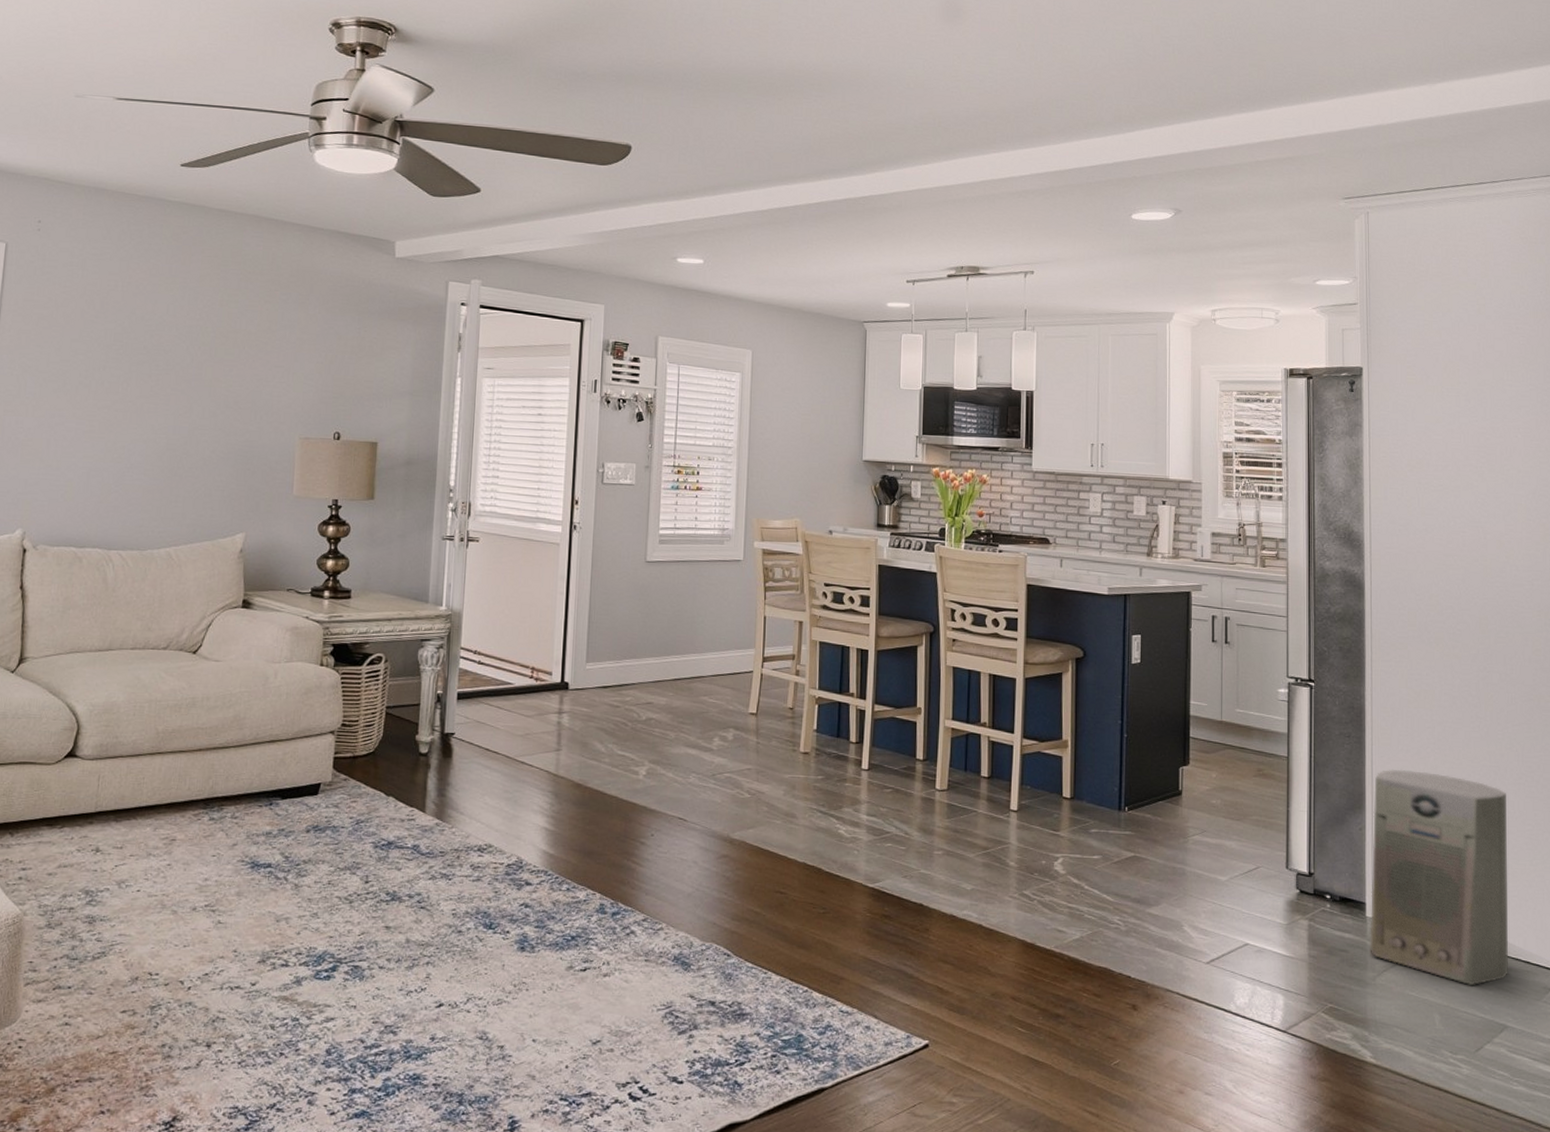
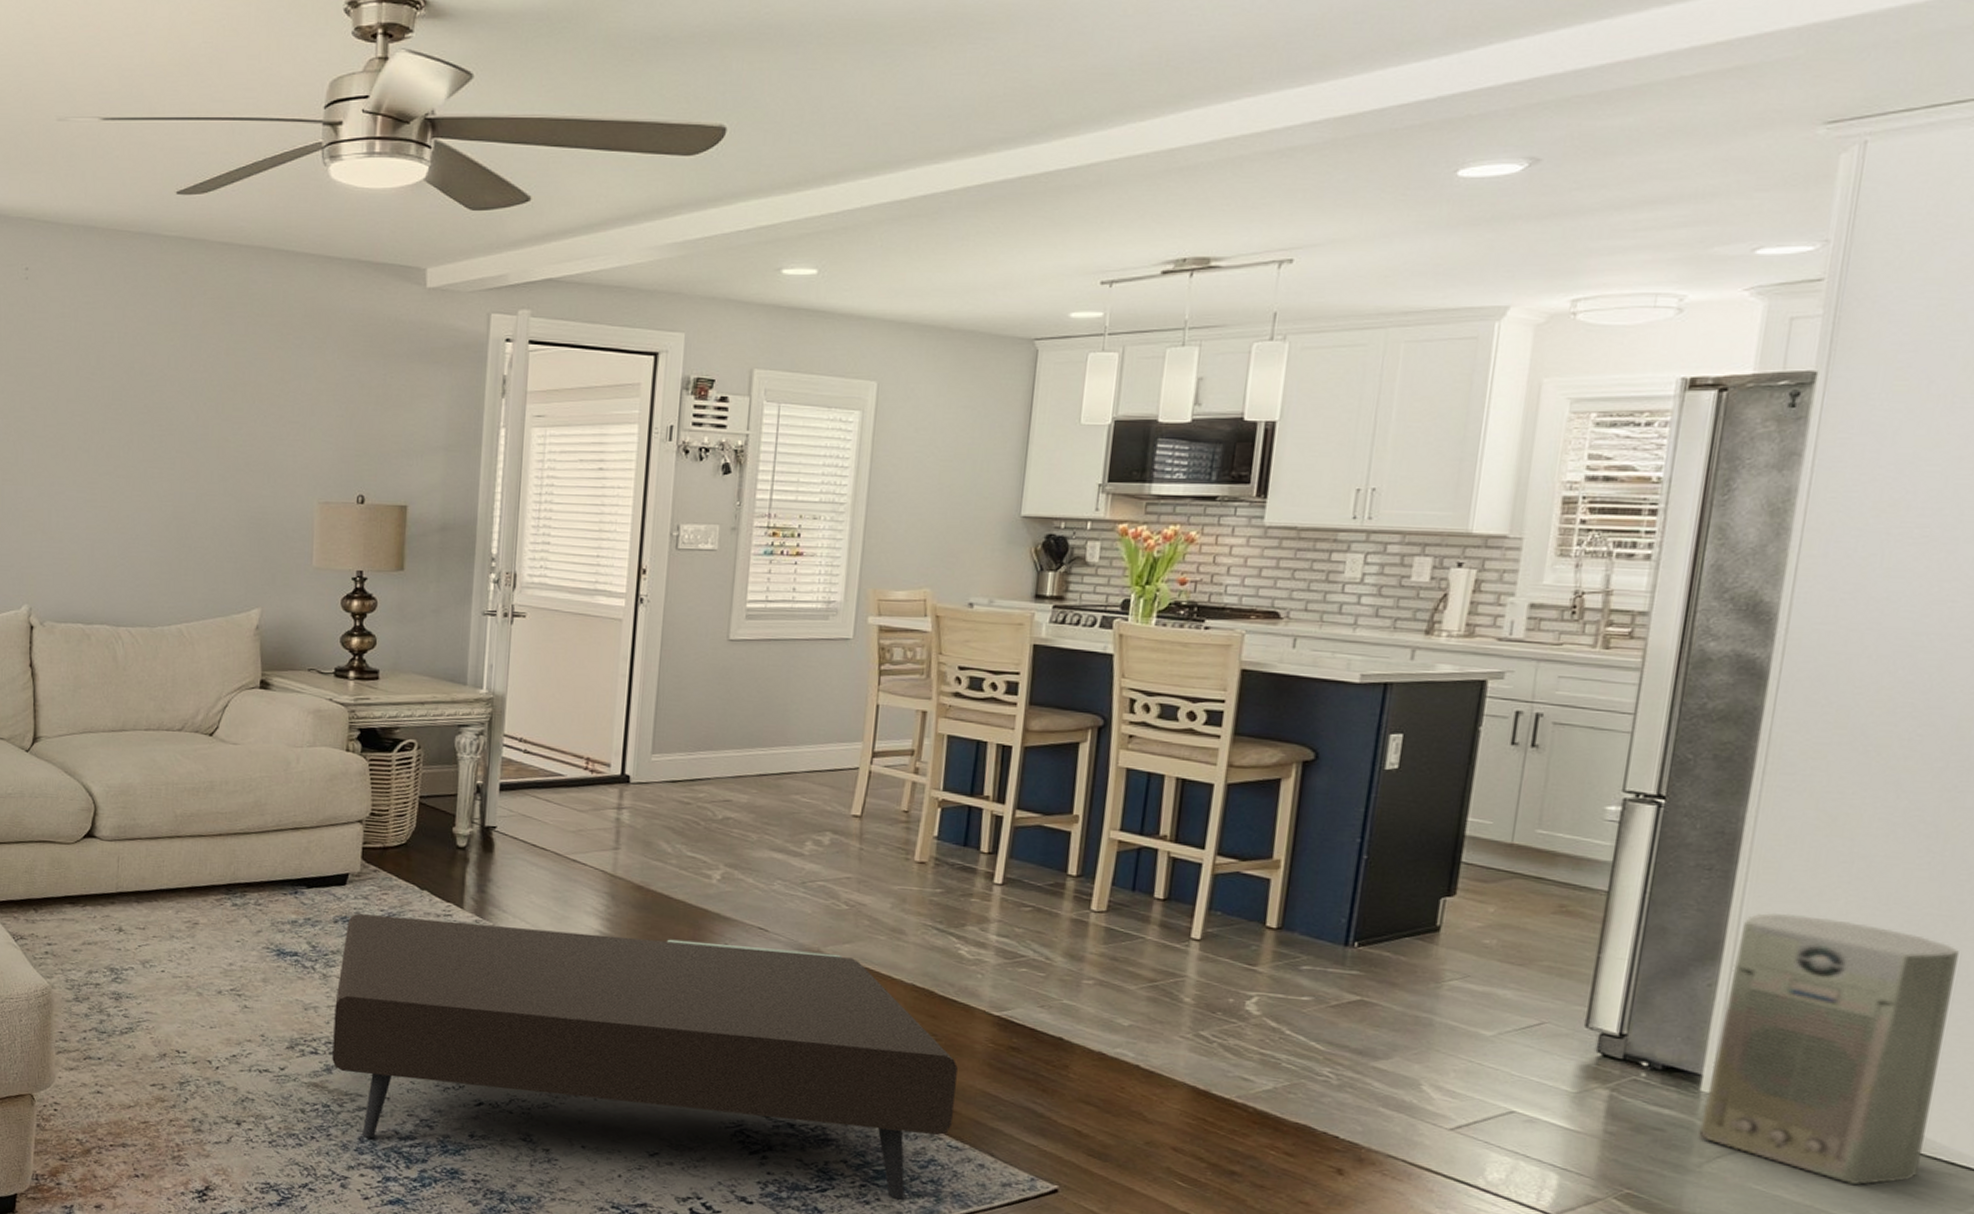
coffee table: none [302,822,844,1066] -> present [332,914,958,1200]

